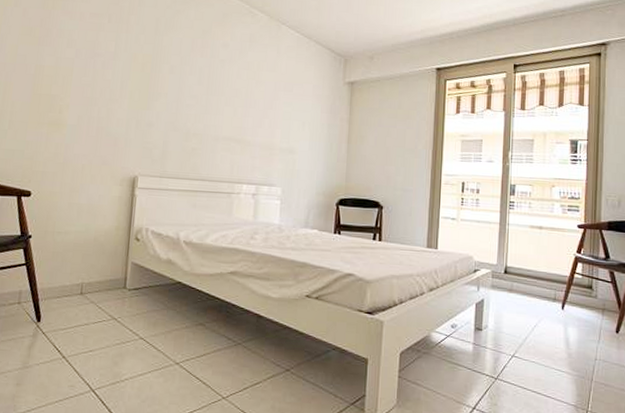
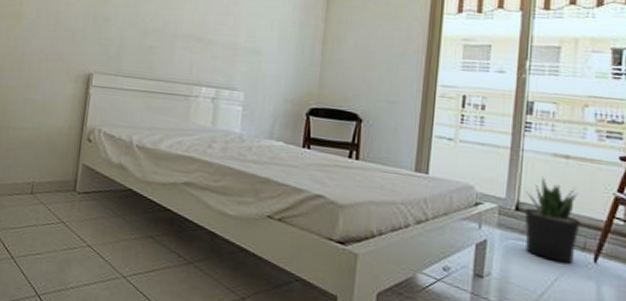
planter: none [511,244,552,313] -> present [524,176,581,264]

